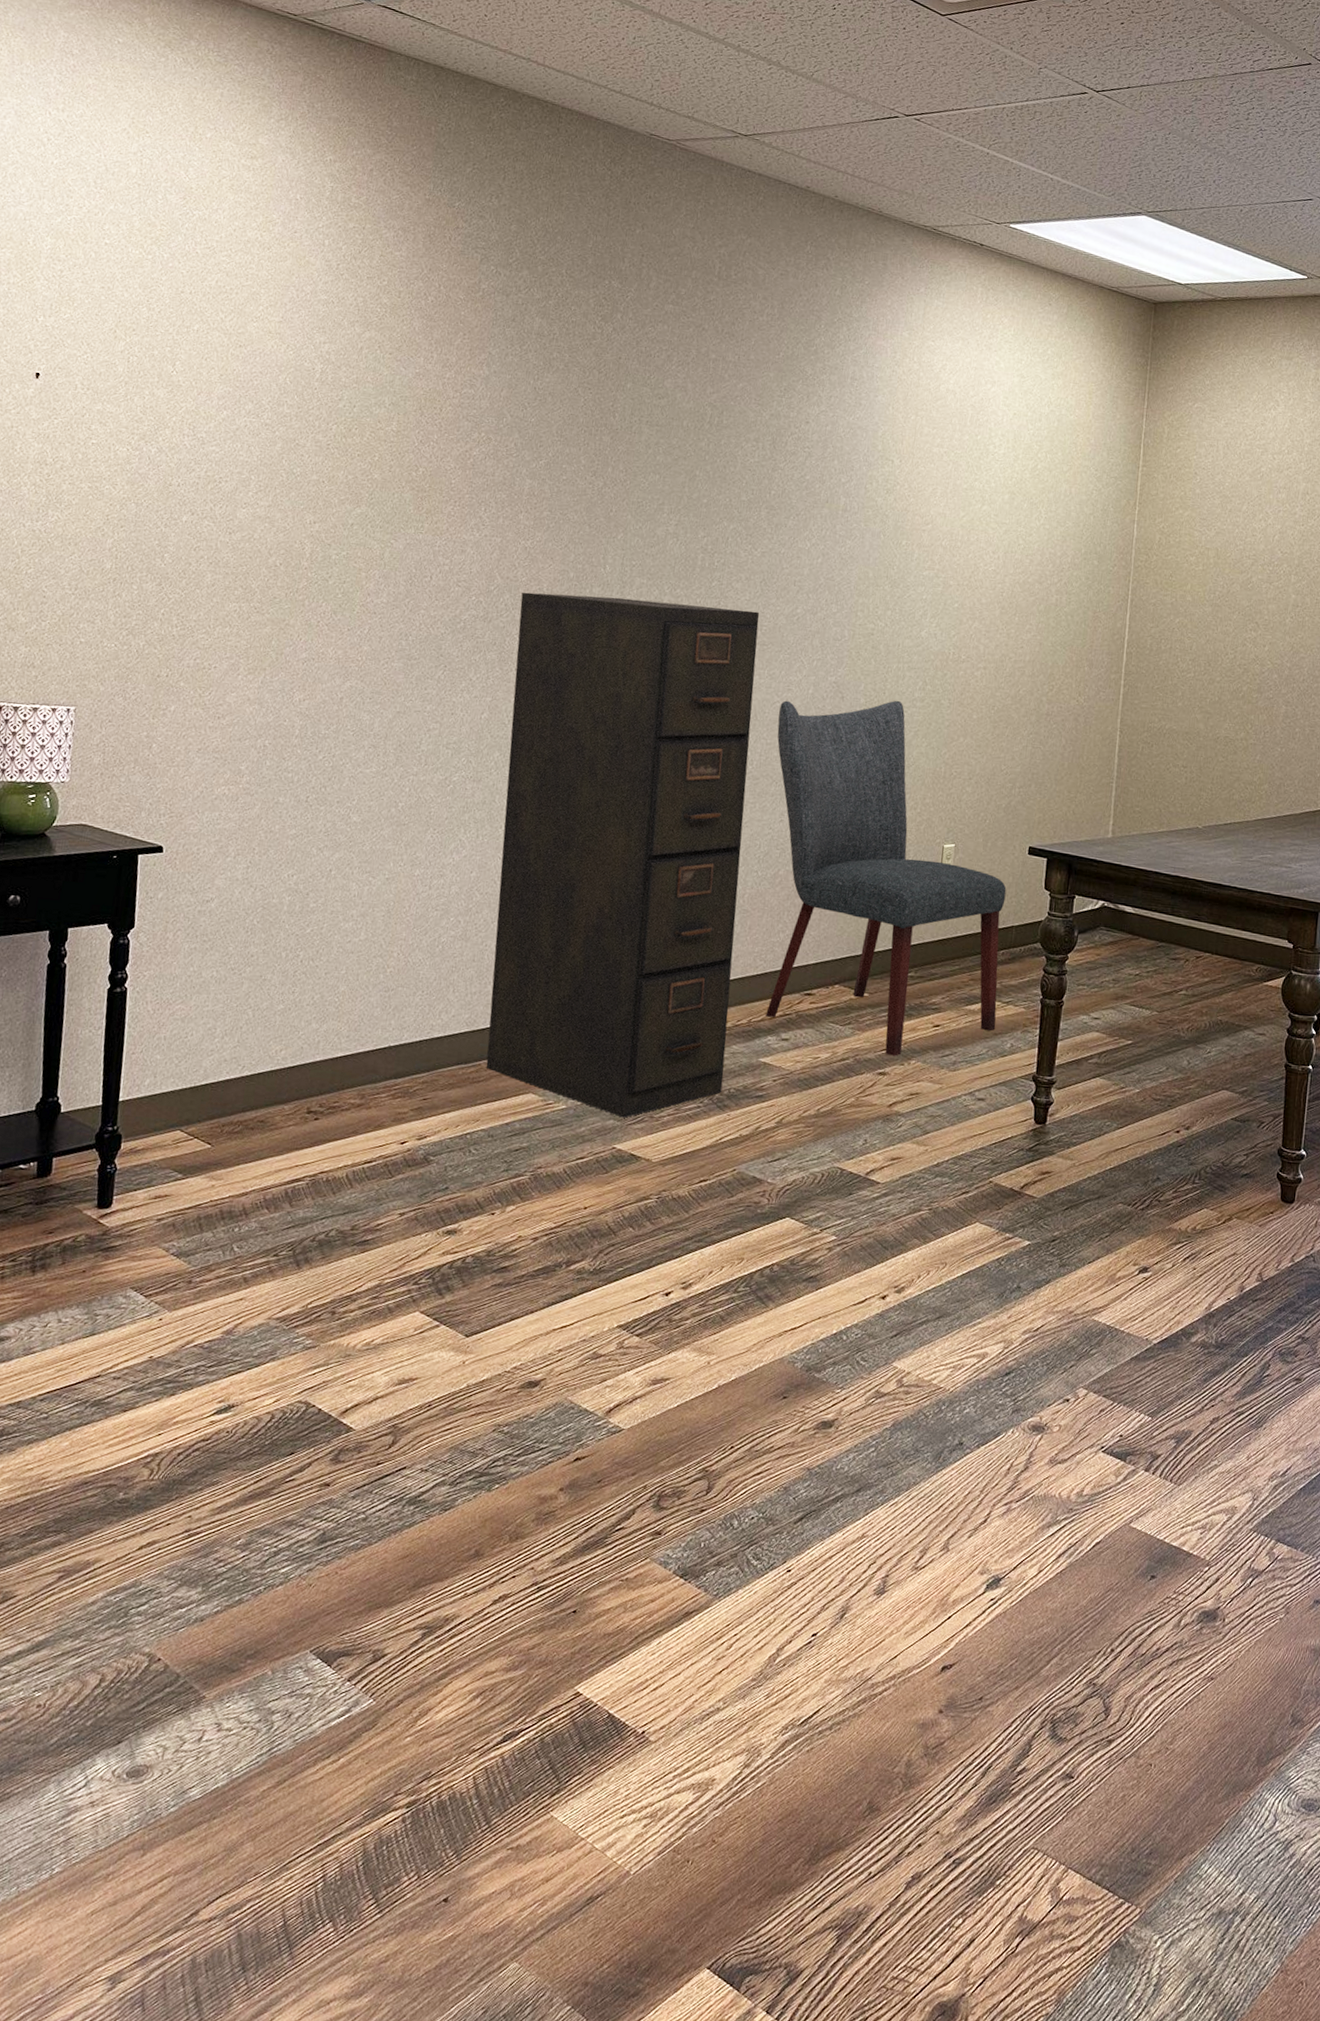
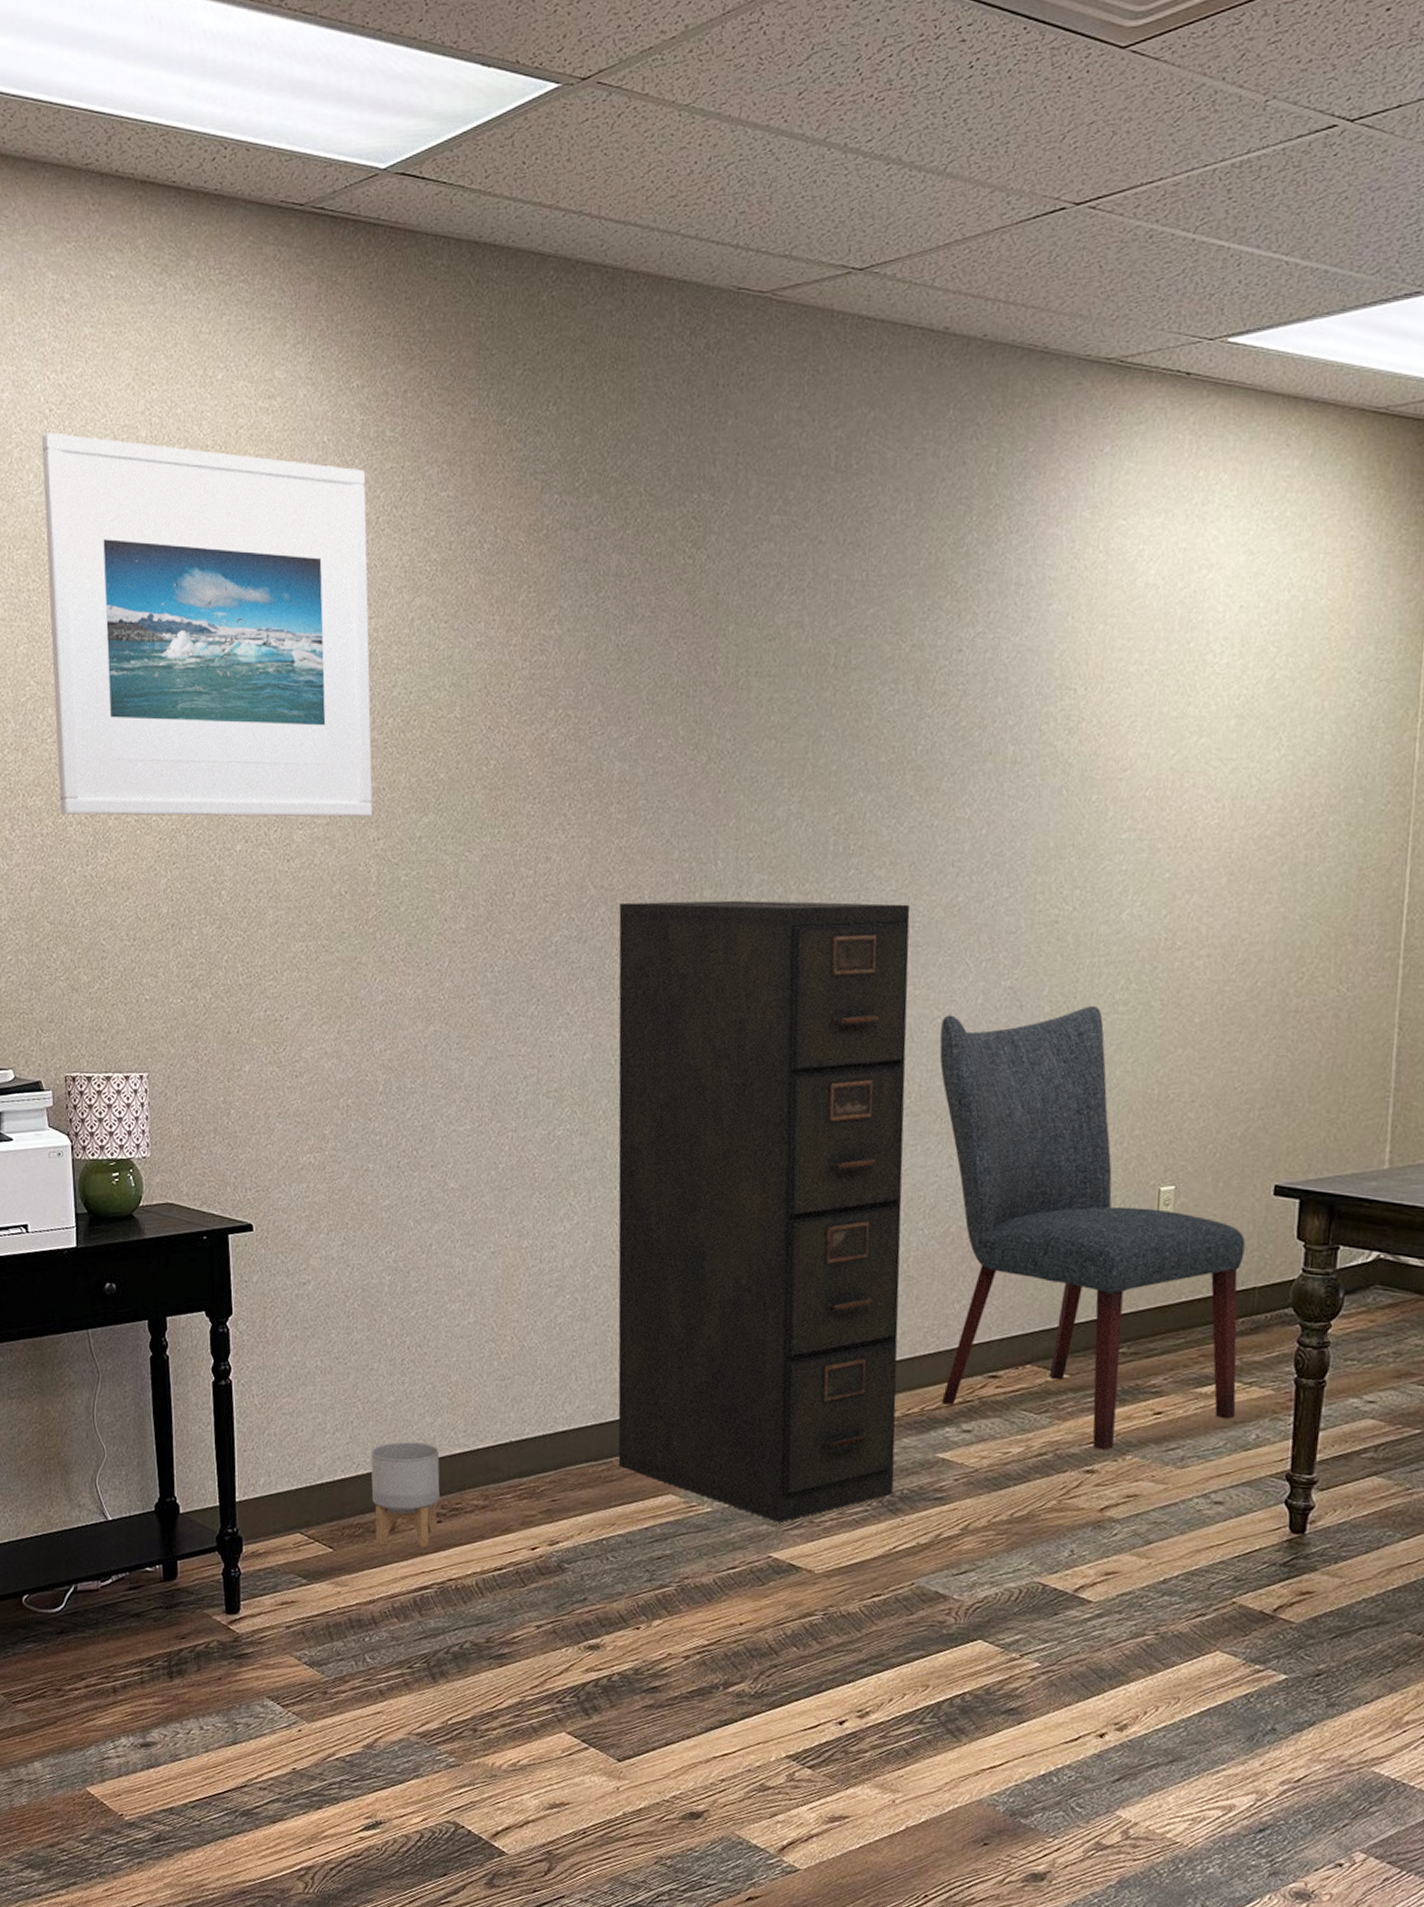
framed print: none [16,157,331,504] -> present [41,432,373,818]
planter: none [254,1045,322,1144] -> present [371,1441,440,1548]

